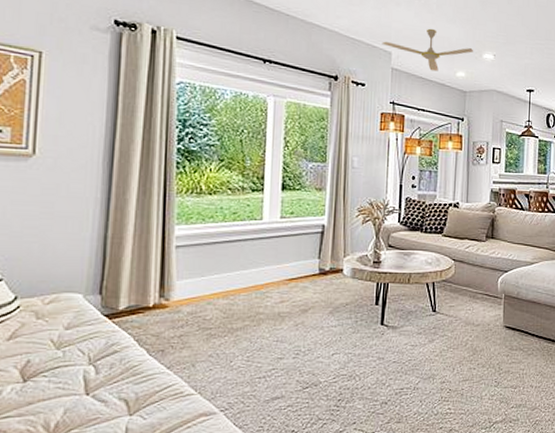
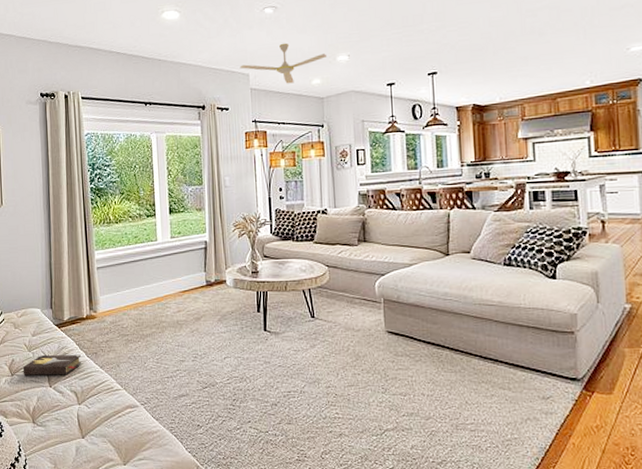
hardback book: none [43,352,140,381] -> present [22,354,81,375]

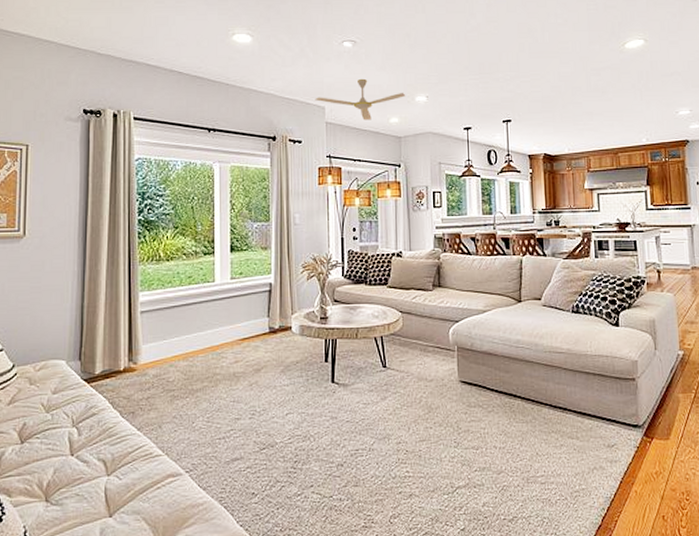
hardback book: present [22,354,81,375] -> none [37,414,114,443]

